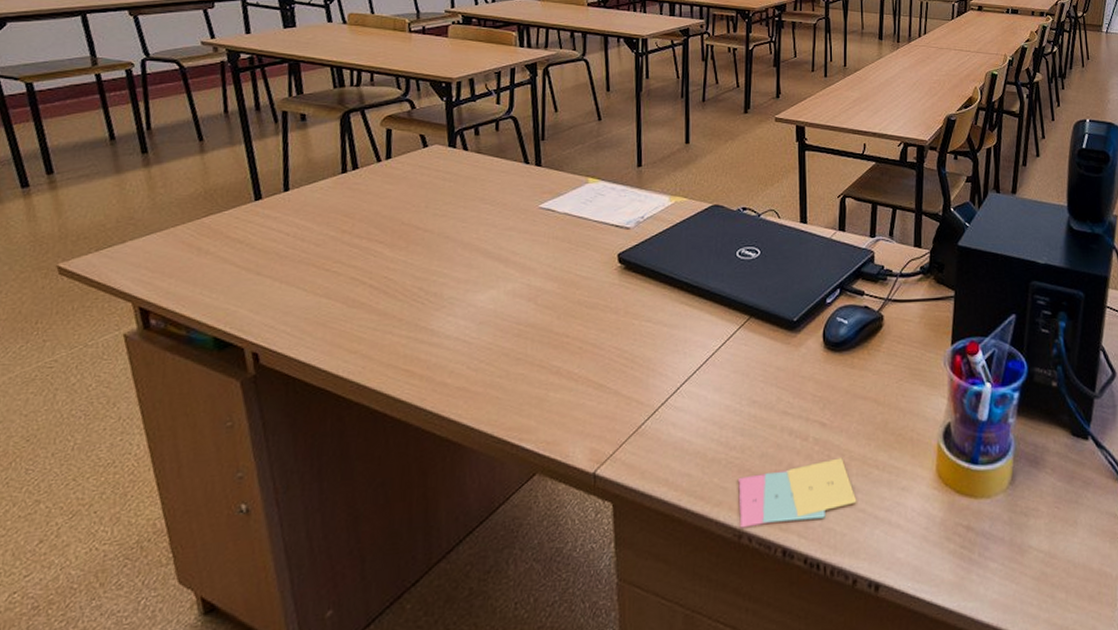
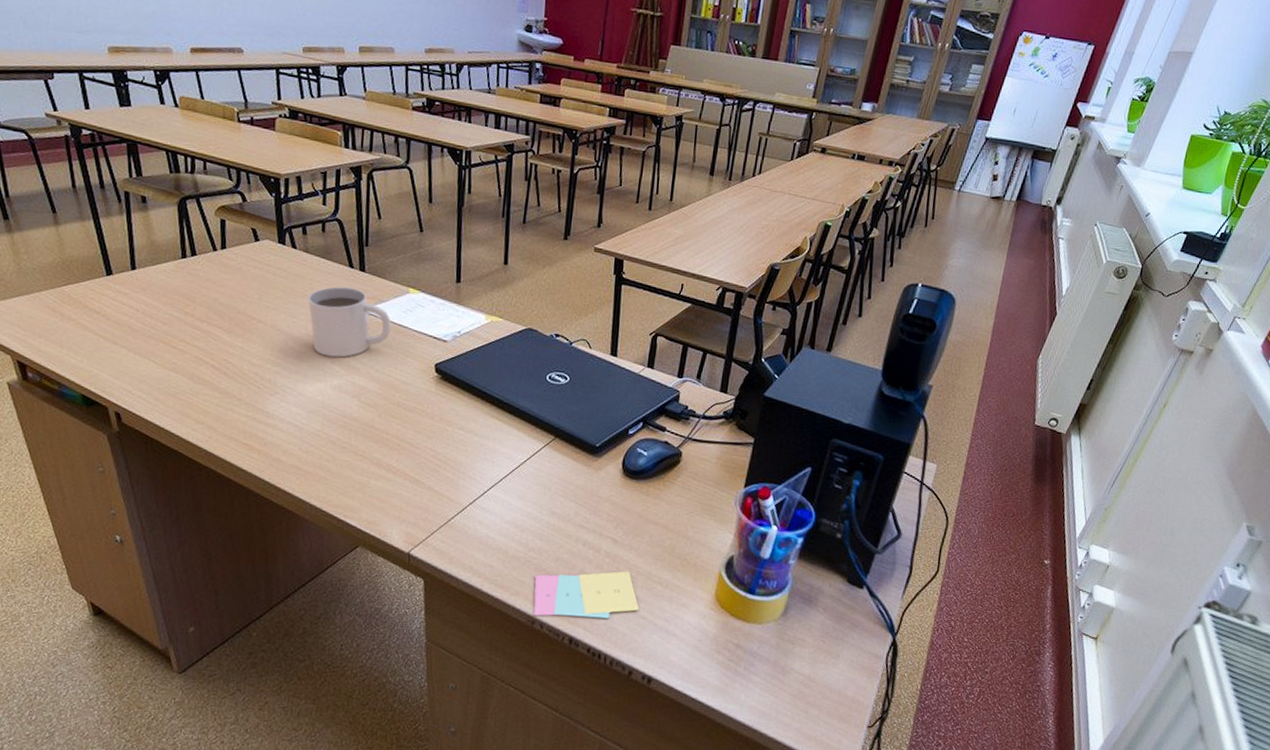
mug: none [480,184,570,260] -> present [308,286,391,358]

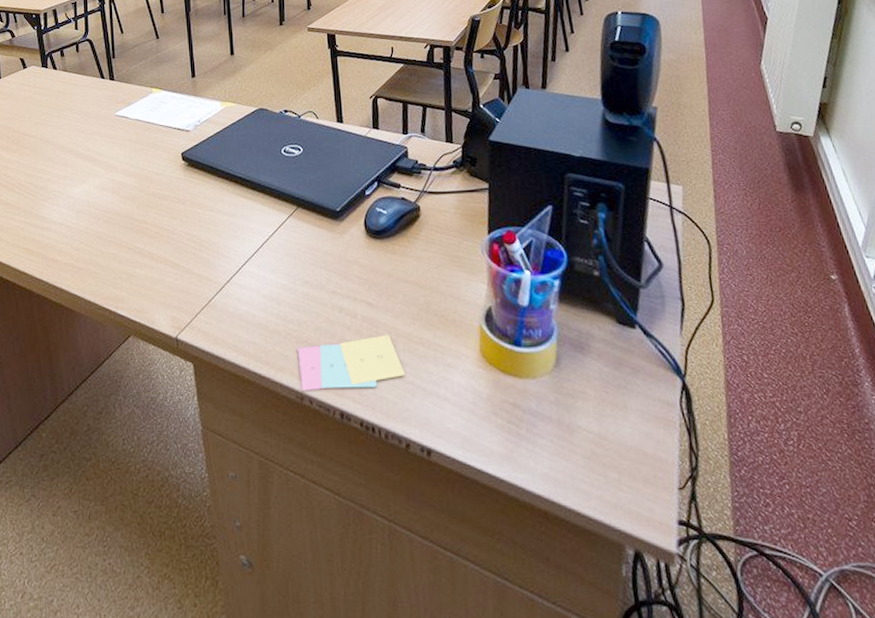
mug: present [308,286,391,358] -> none [69,96,140,159]

